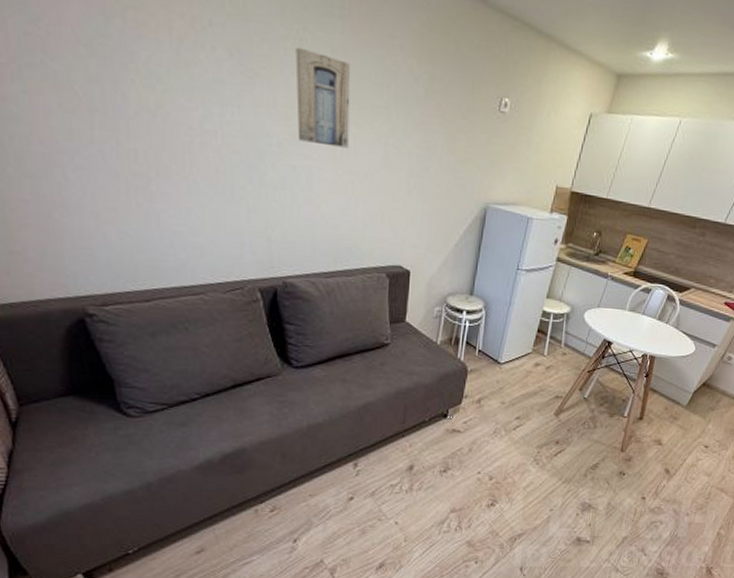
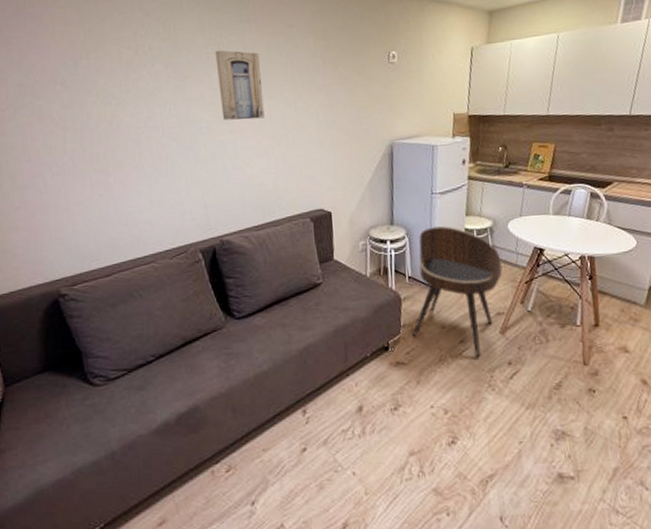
dining chair: none [472,304,571,434] -> present [412,226,503,358]

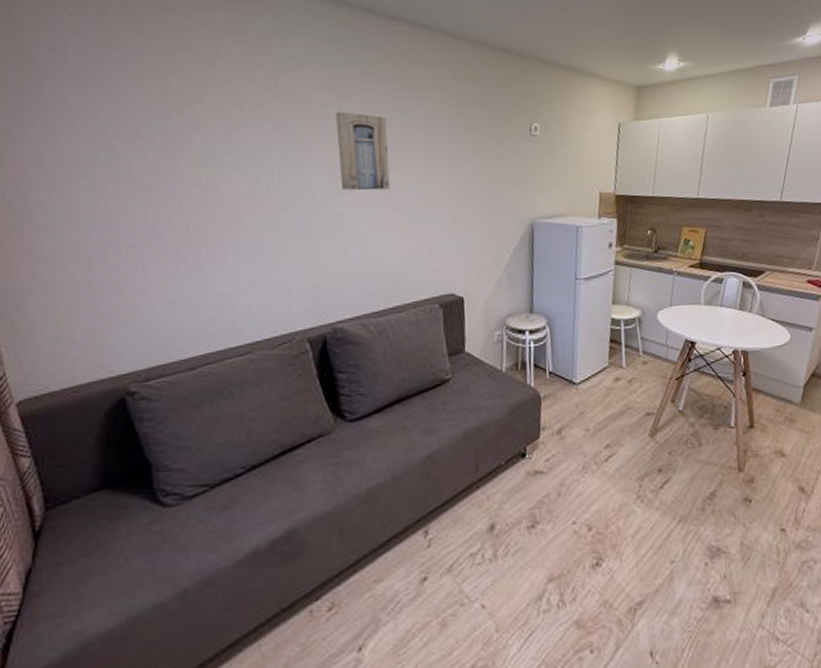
dining chair: present [412,226,503,358] -> none [552,315,652,465]

